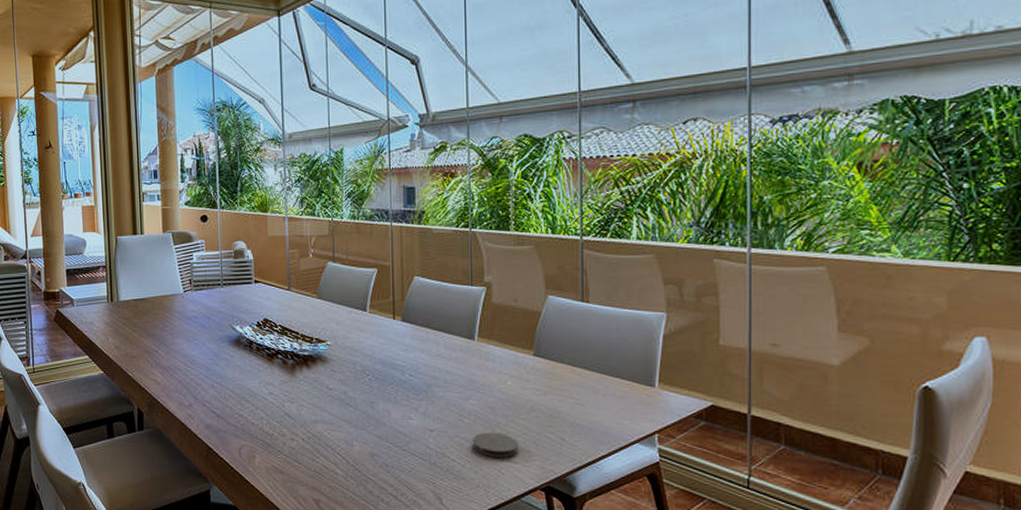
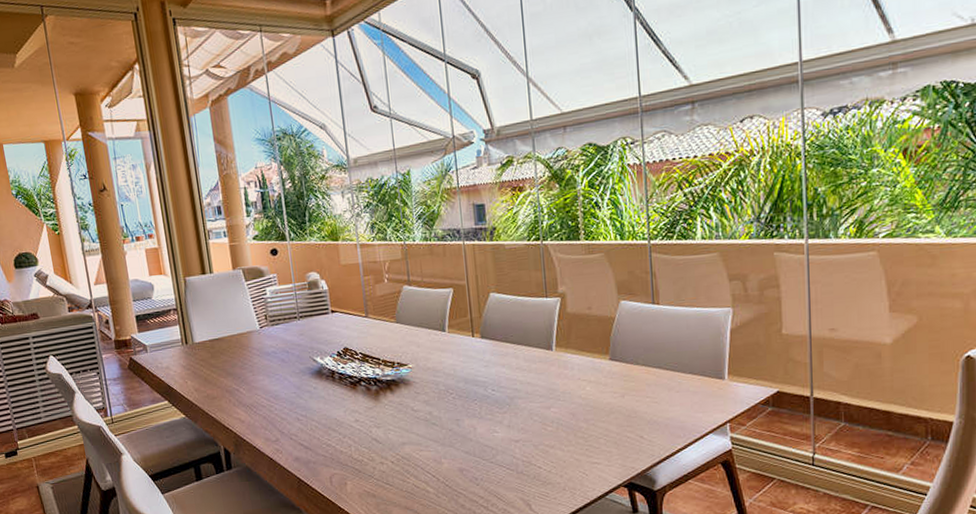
coaster: present [472,432,518,458] -> none [556,436,601,461]

